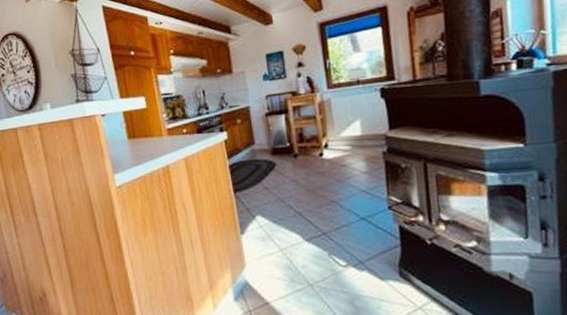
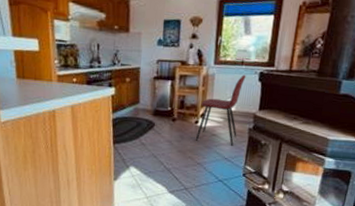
dining chair: none [322,94,370,176] -> present [195,75,246,146]

